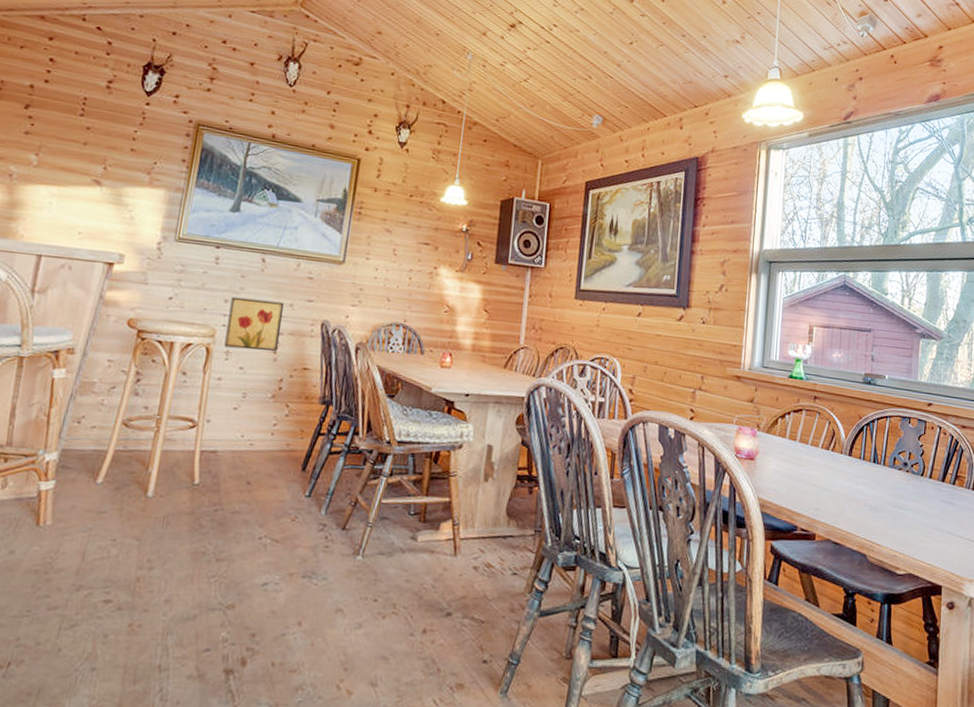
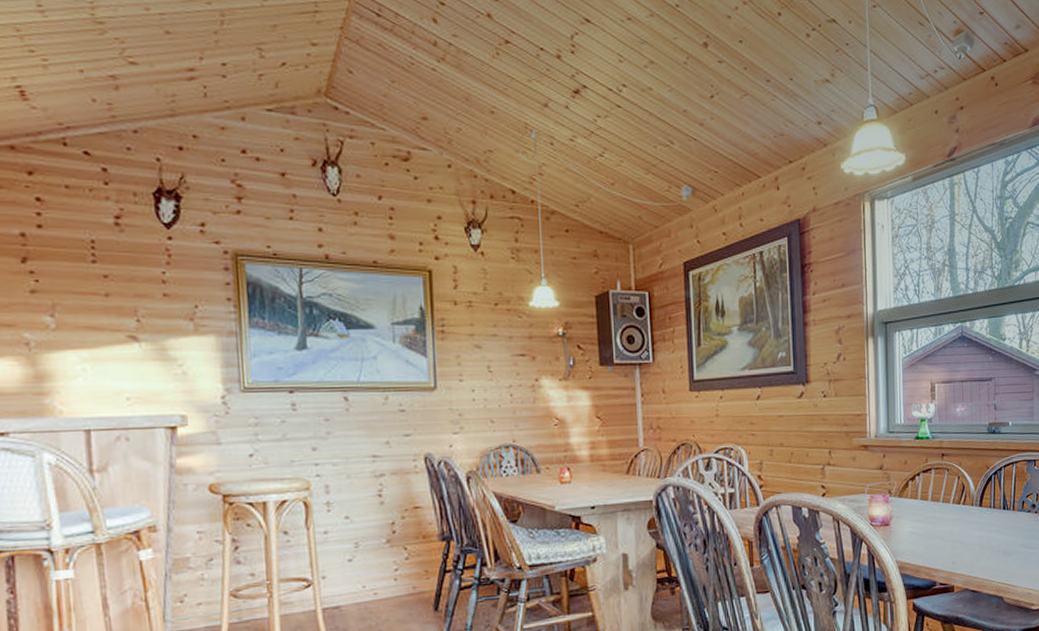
wall art: present [224,296,285,352] -> none [319,441,383,498]

